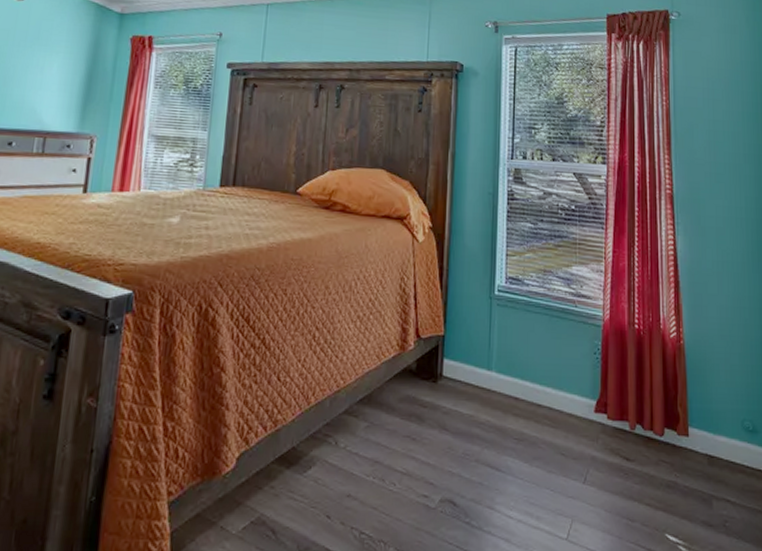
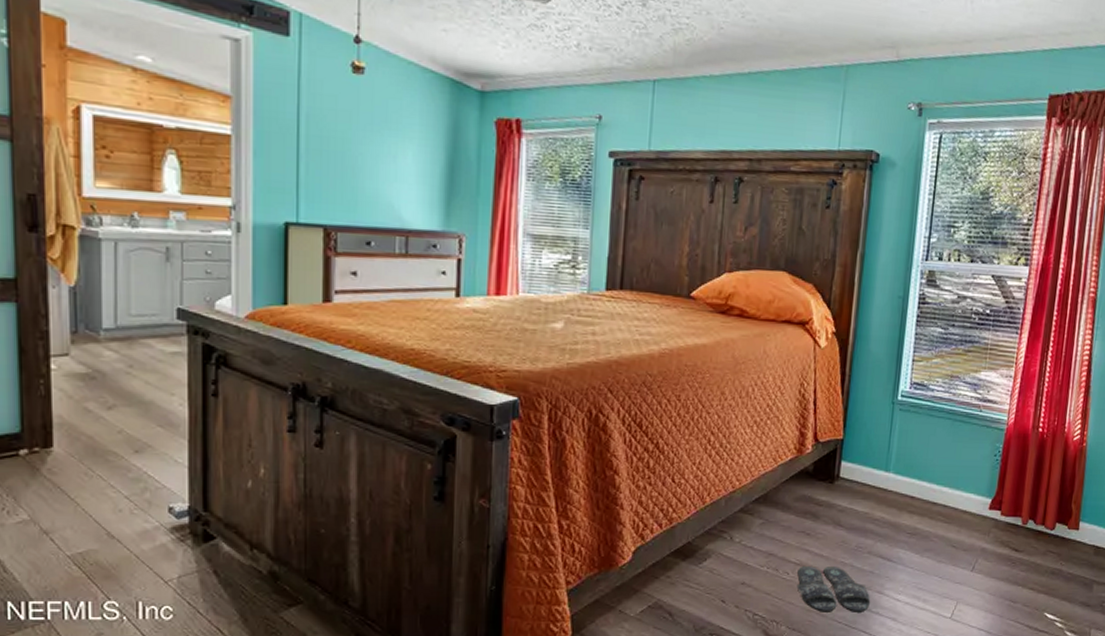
slippers: none [404,475,481,531] -> present [796,565,870,612]

